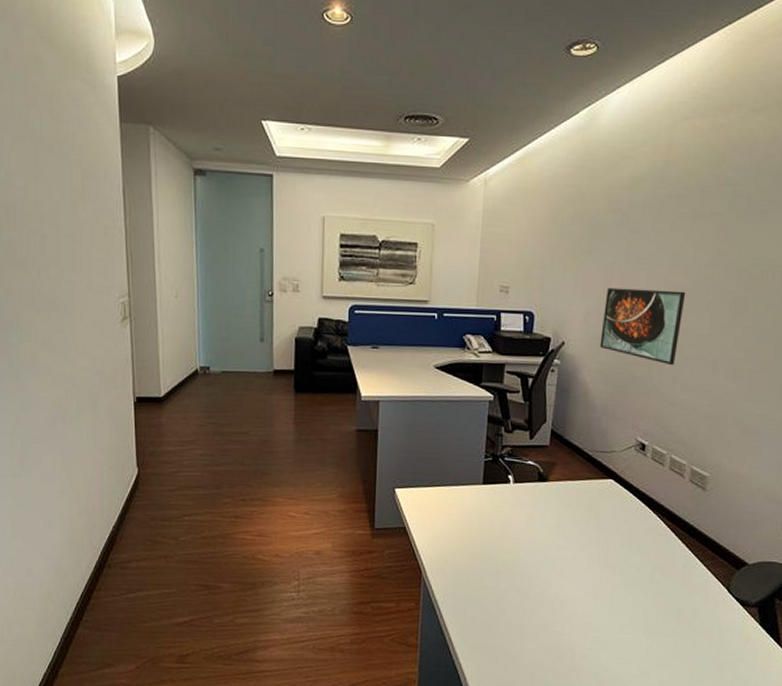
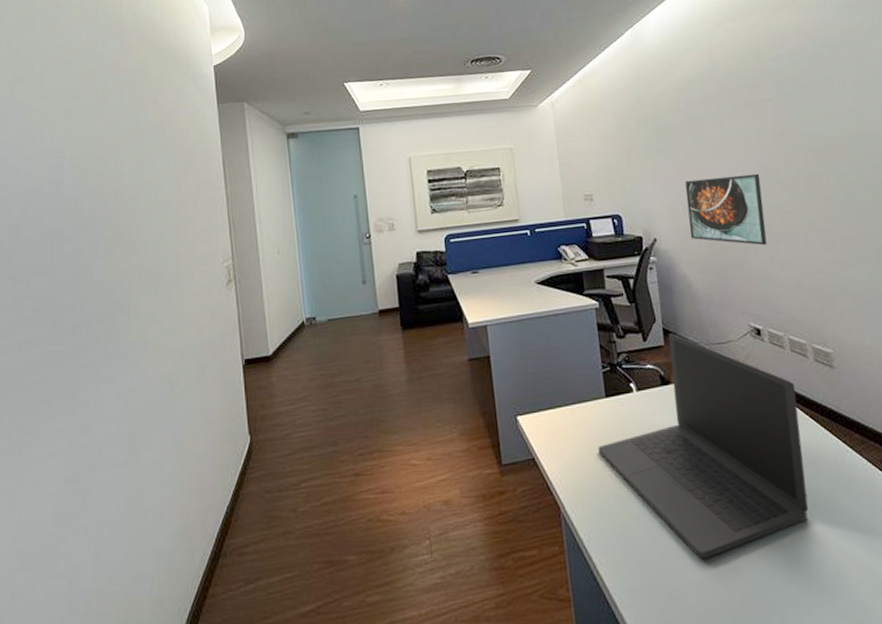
laptop: none [466,435,665,632] -> present [598,333,809,560]

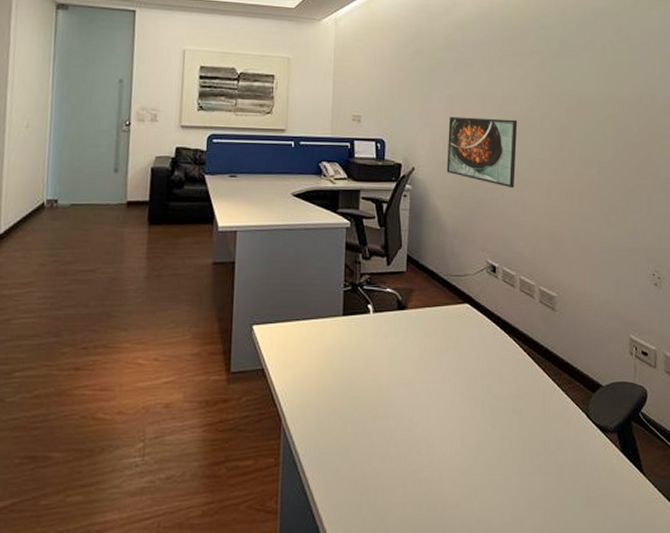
laptop: present [598,333,809,560] -> none [328,261,518,481]

